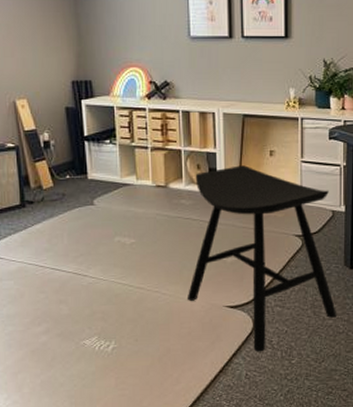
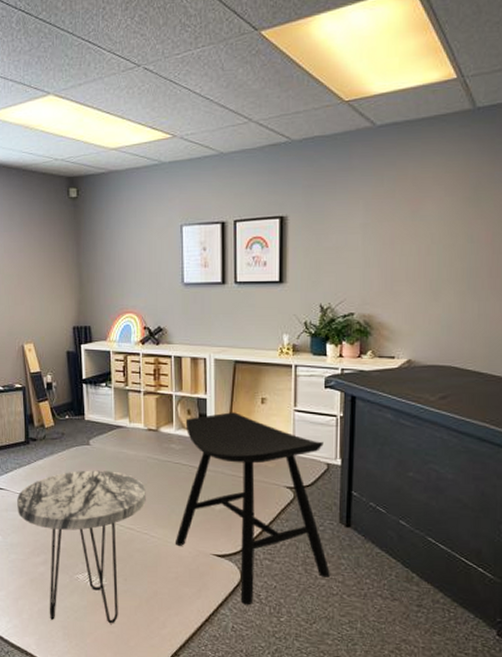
side table: none [13,230,156,390] -> present [17,470,146,624]

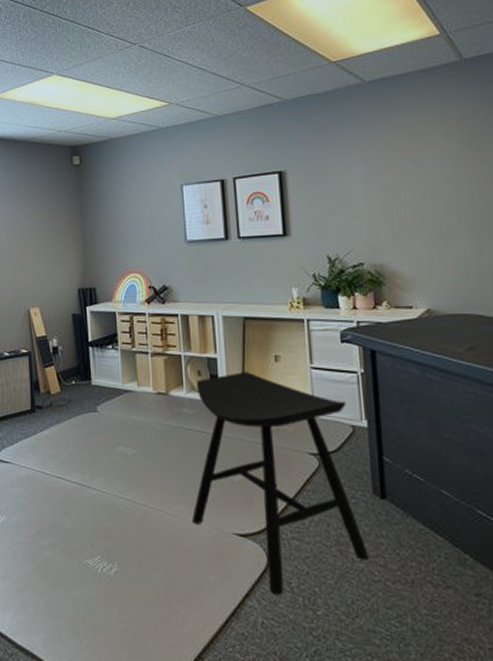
side table: present [17,470,146,624] -> none [23,439,158,620]

